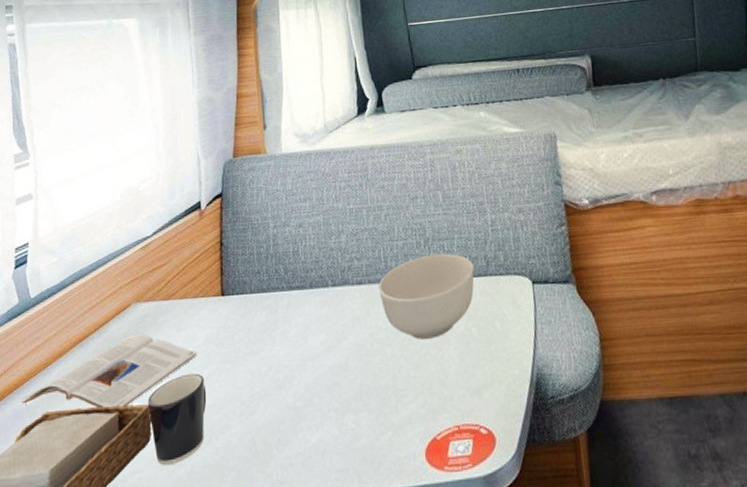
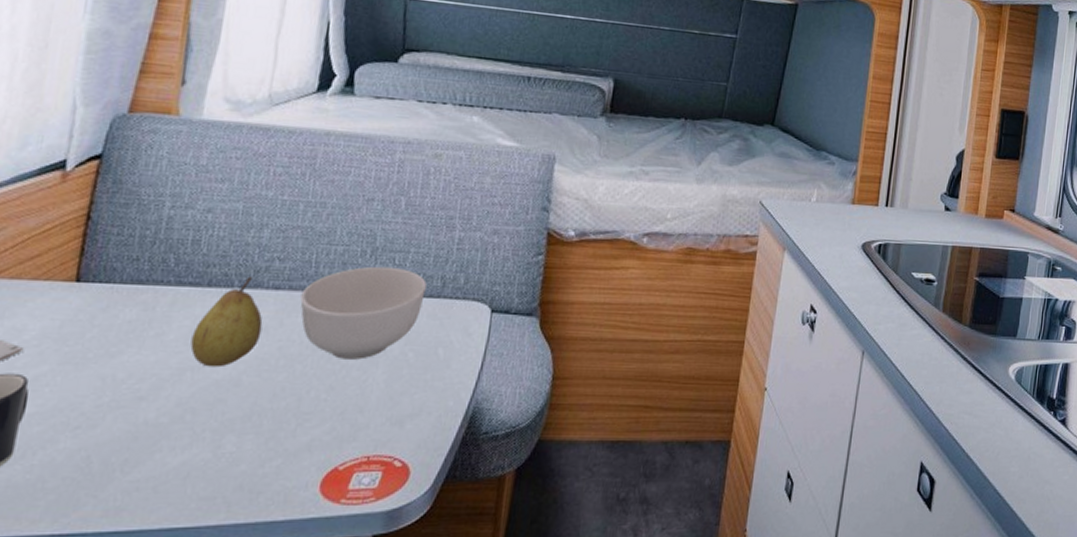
fruit: none [306,276,356,356] -> present [190,276,263,368]

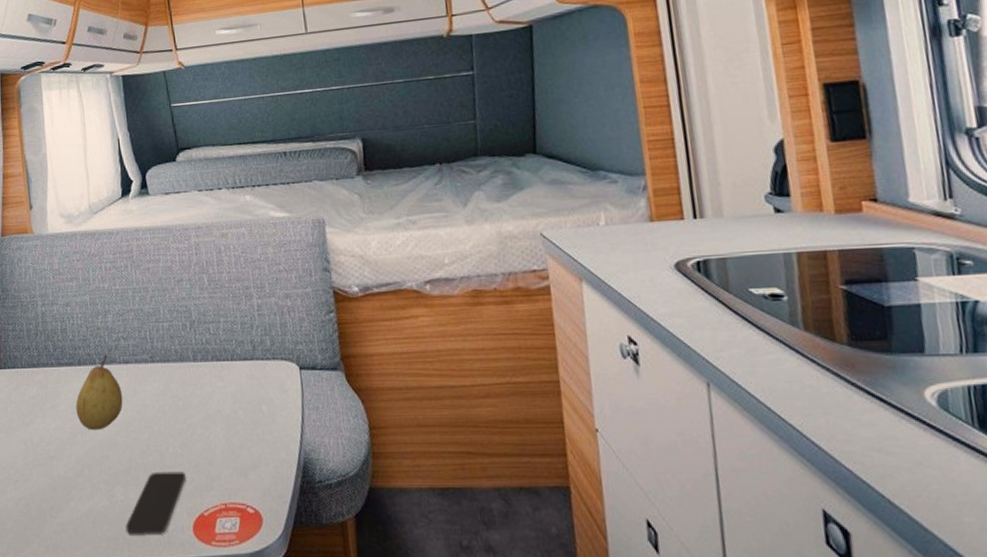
smartphone: none [228,418,325,494] -> present [125,471,186,535]
bowl: present [300,266,427,360] -> none [145,336,241,419]

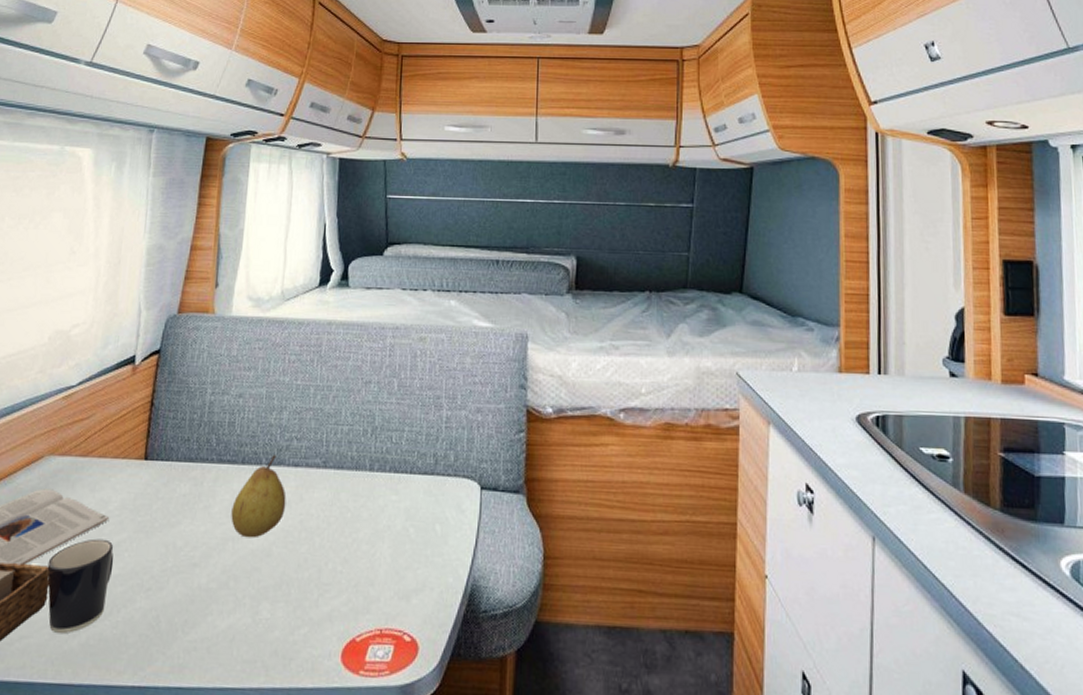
smartphone: present [125,471,186,535] -> none [266,588,342,659]

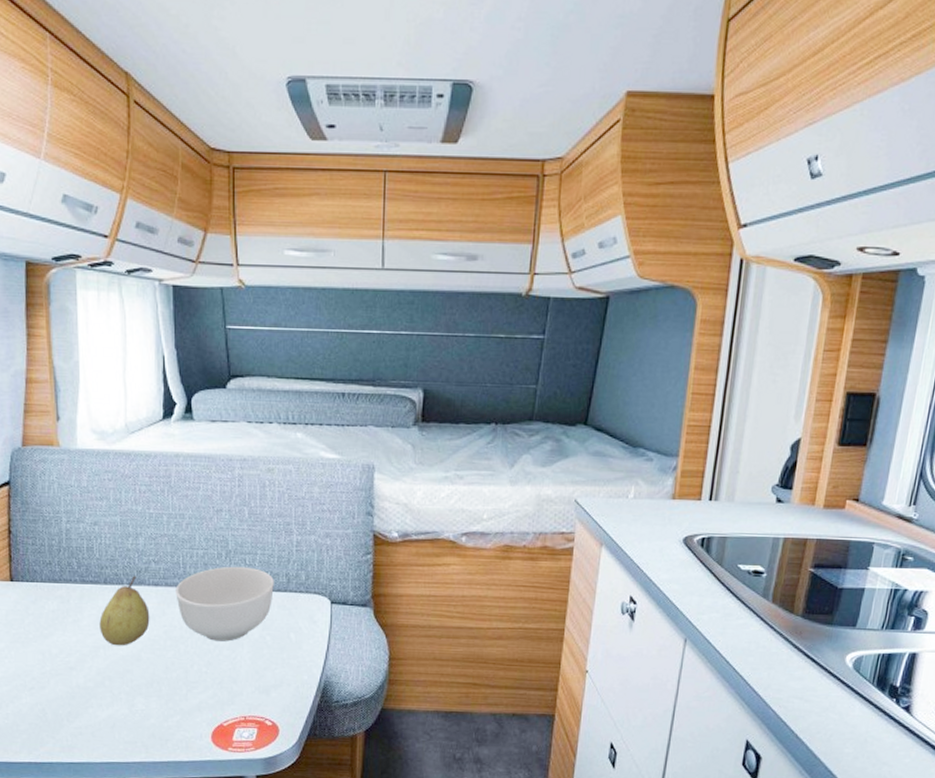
bowl: none [315,444,421,534] -> present [175,566,274,642]

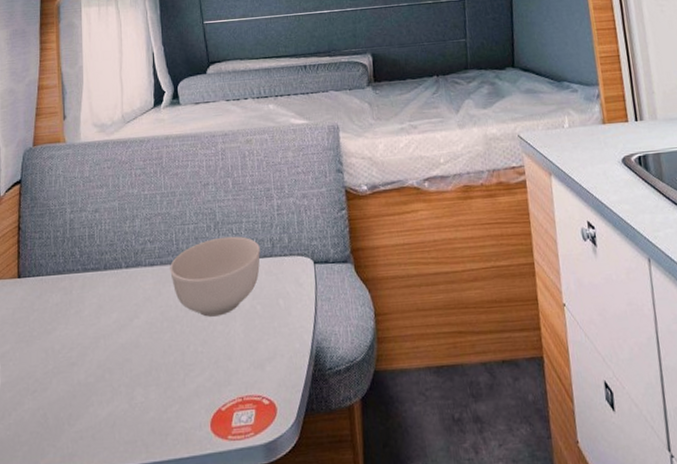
fruit: present [99,576,150,646] -> none [100,258,147,334]

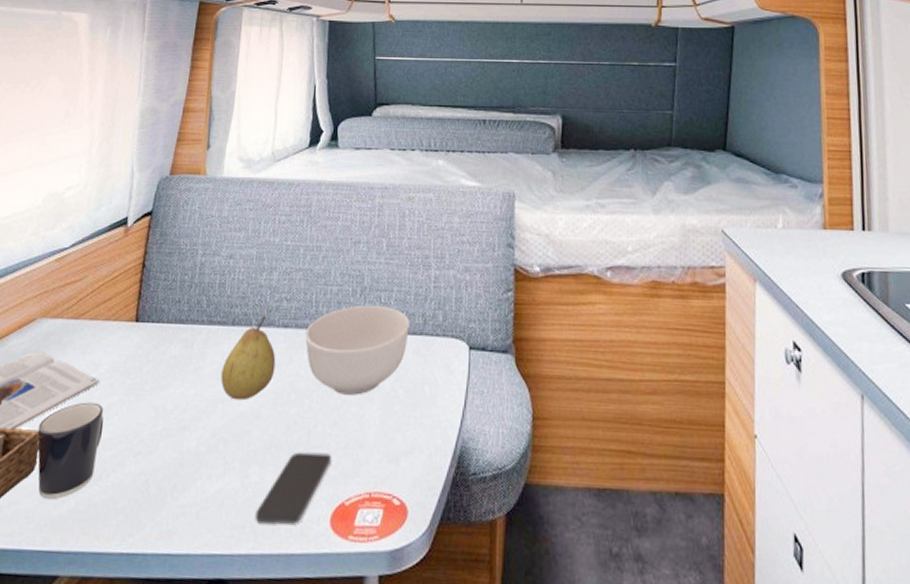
fruit: none [100,258,147,334] -> present [220,316,276,401]
smartphone: none [144,368,205,437] -> present [255,451,331,524]

